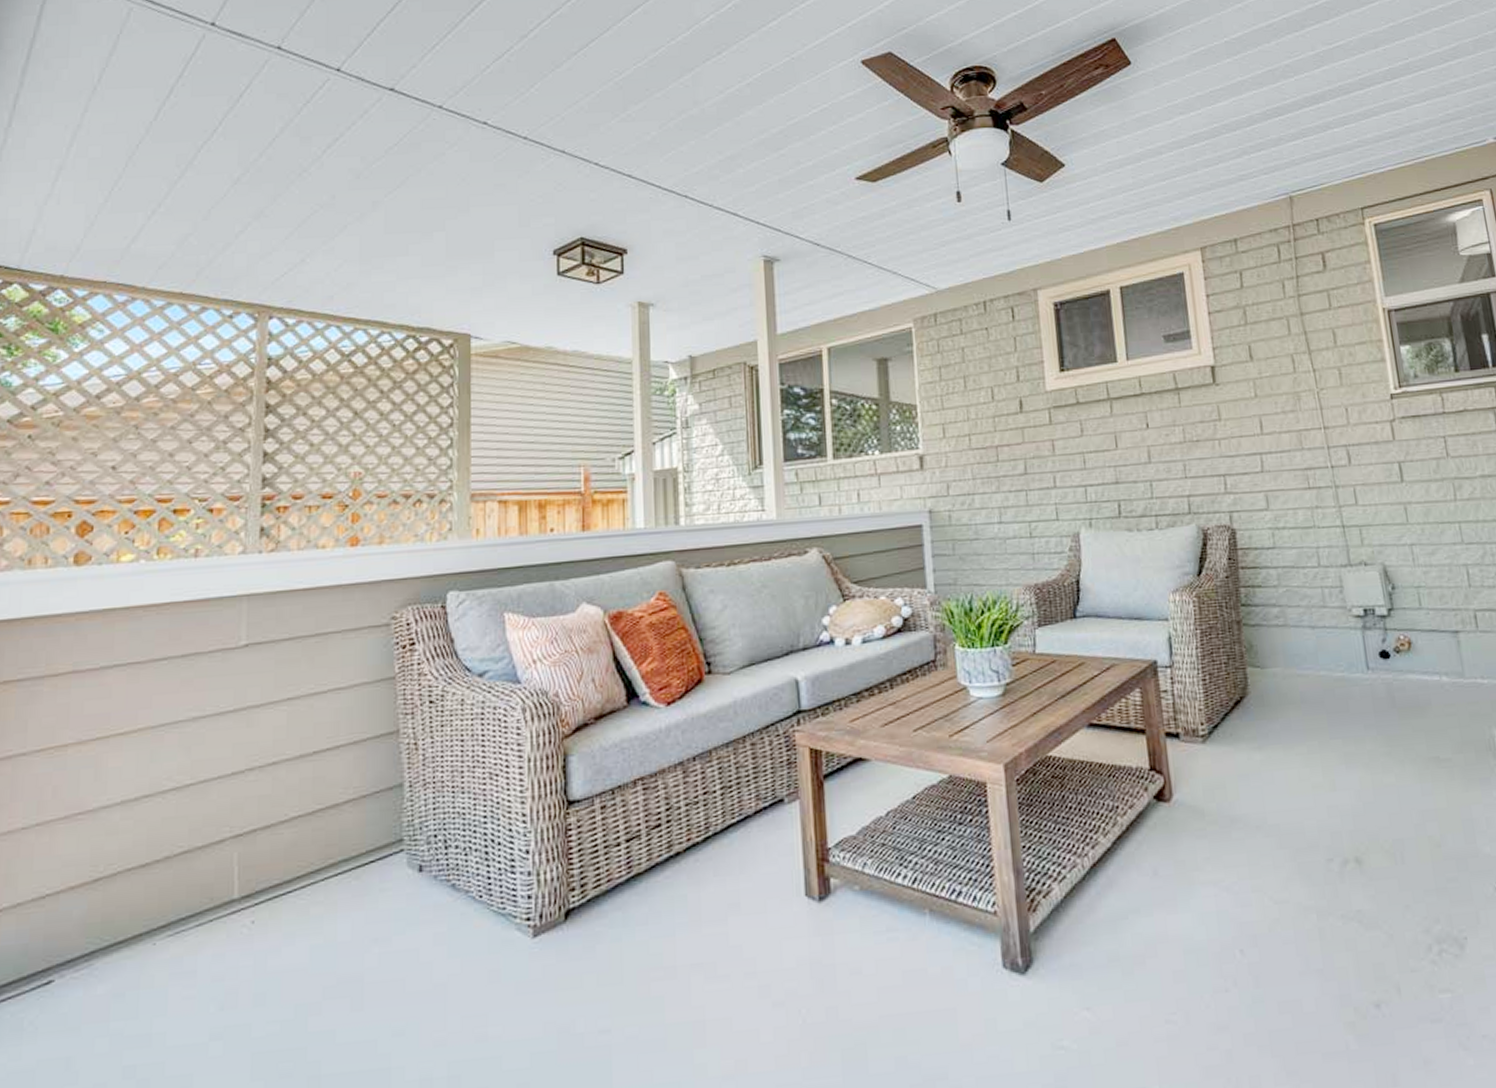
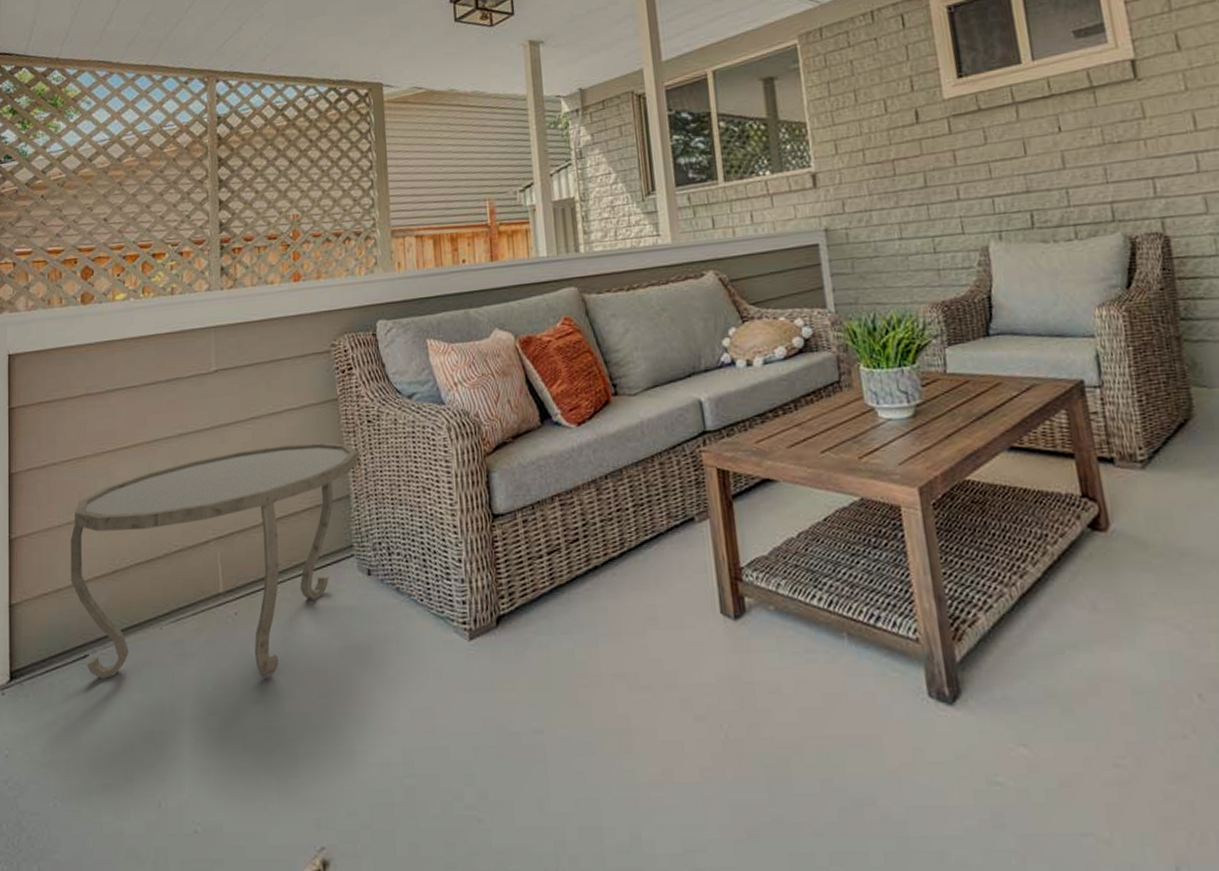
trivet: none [35,725,417,1008] -> present [70,442,359,679]

